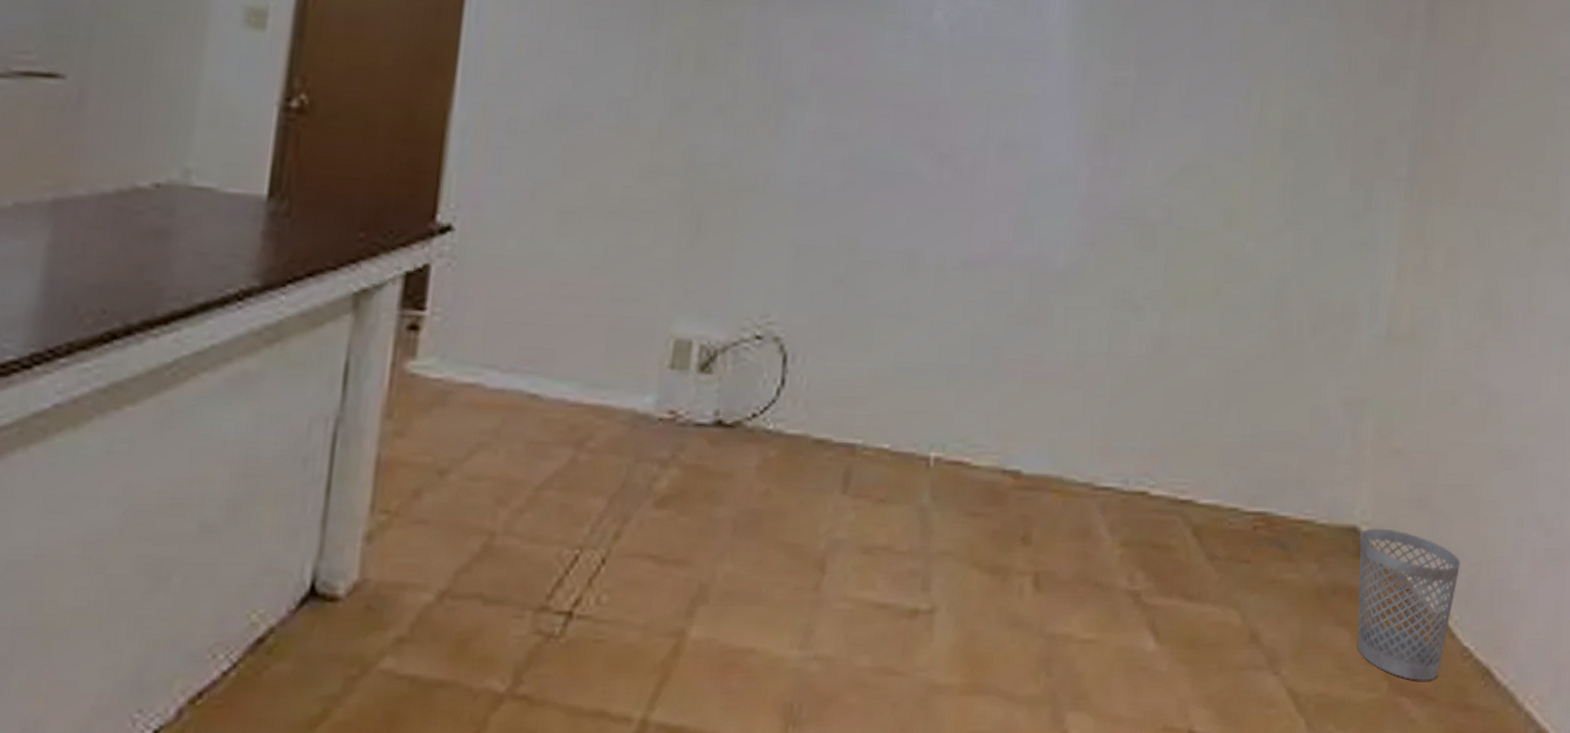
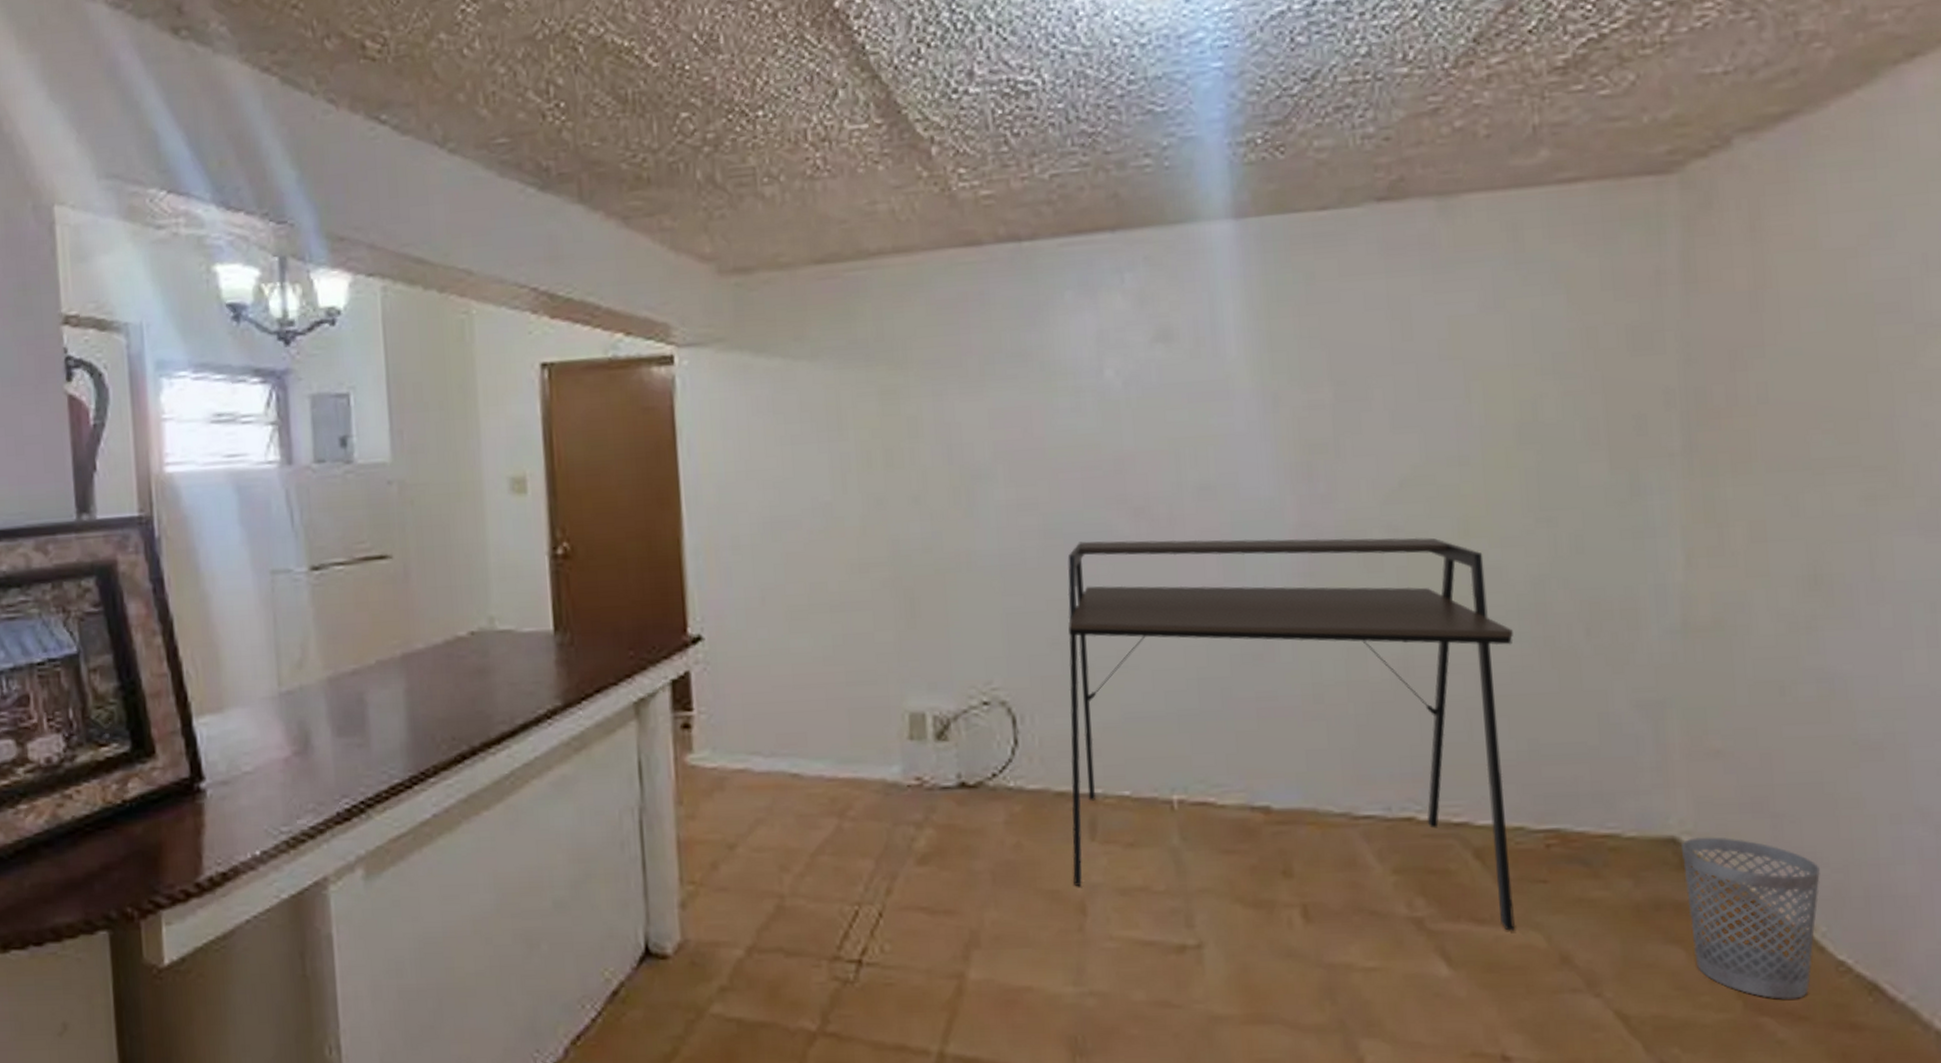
desk: none [817,180,1255,608] -> present [1067,537,1516,931]

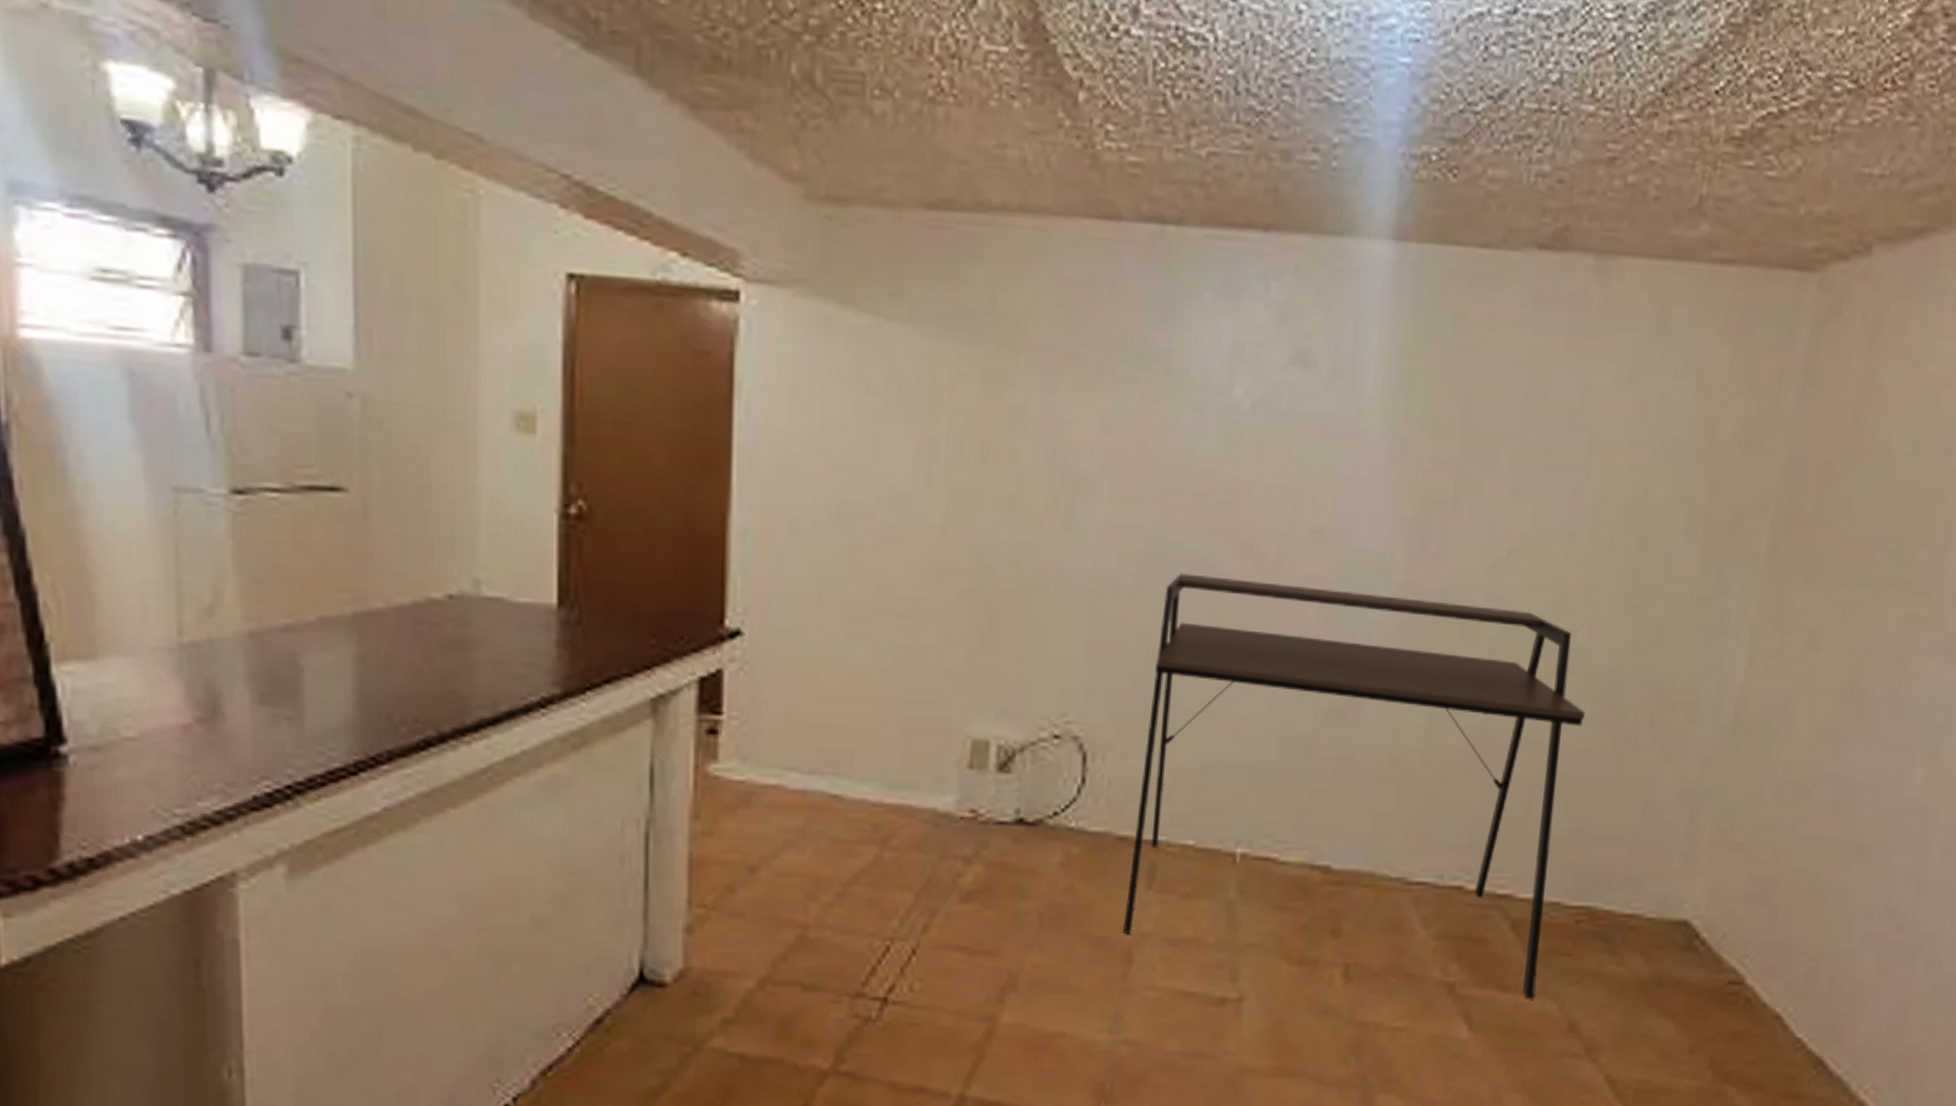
wastebasket: present [1682,837,1820,999] -> none [1682,922,1799,1070]

